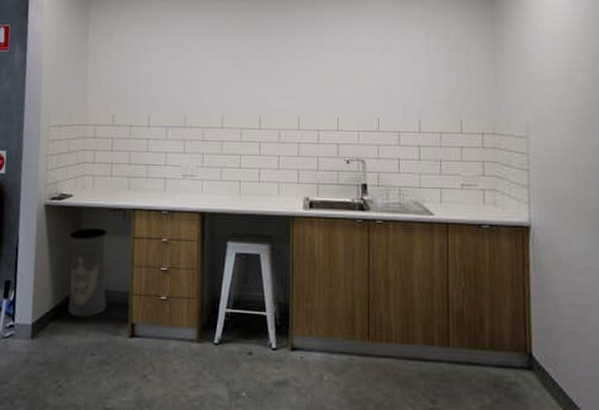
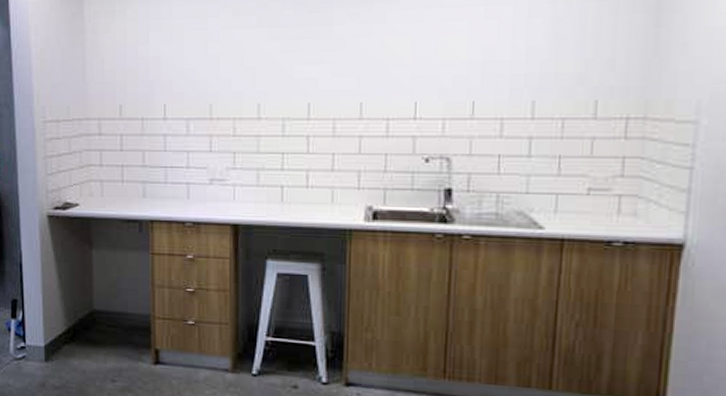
trash bin: present [68,228,108,317] -> none [78,242,125,341]

